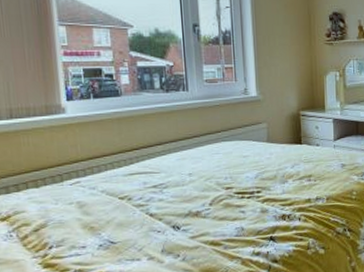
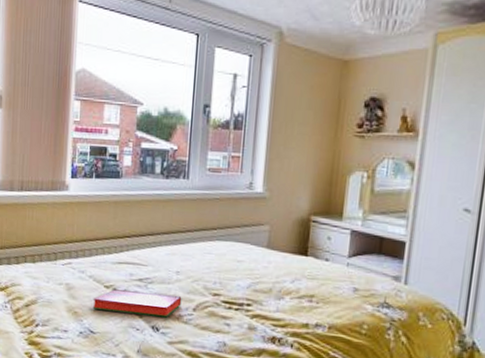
hardback book: none [108,194,198,221] -> present [92,289,182,318]

